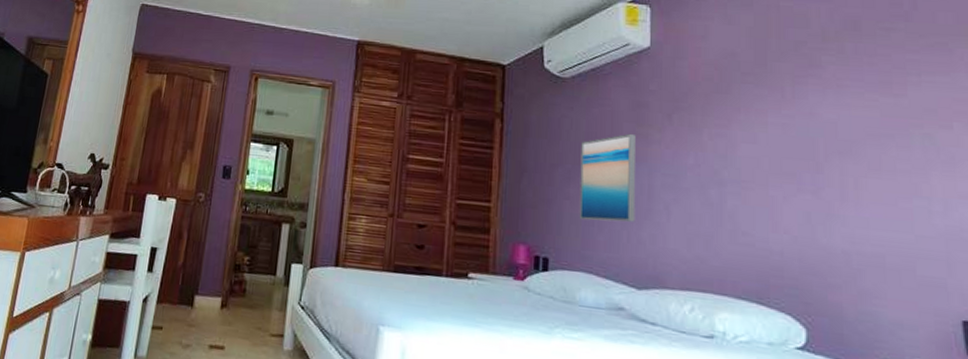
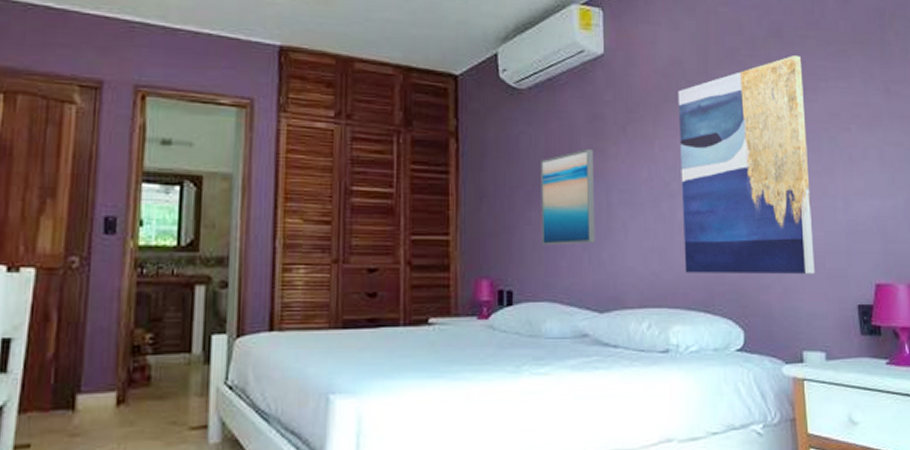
wall art: none [731,47,902,280] -> present [677,54,815,274]

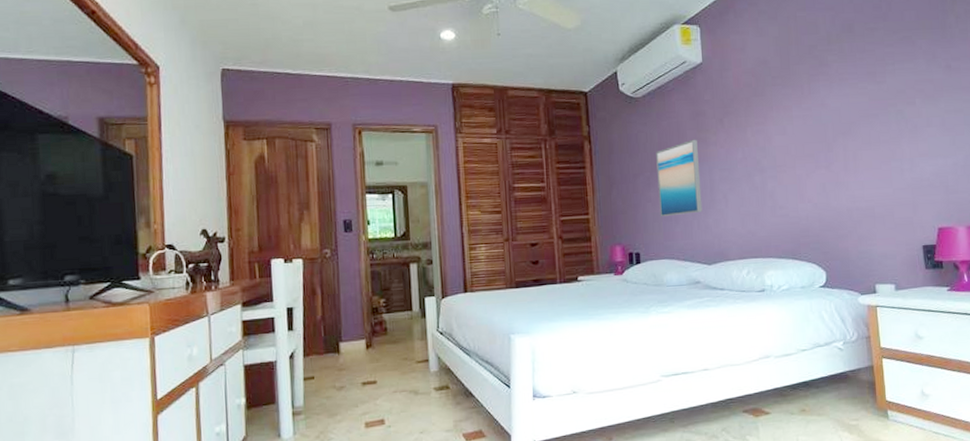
wall art: present [677,54,815,274] -> none [765,45,885,230]

